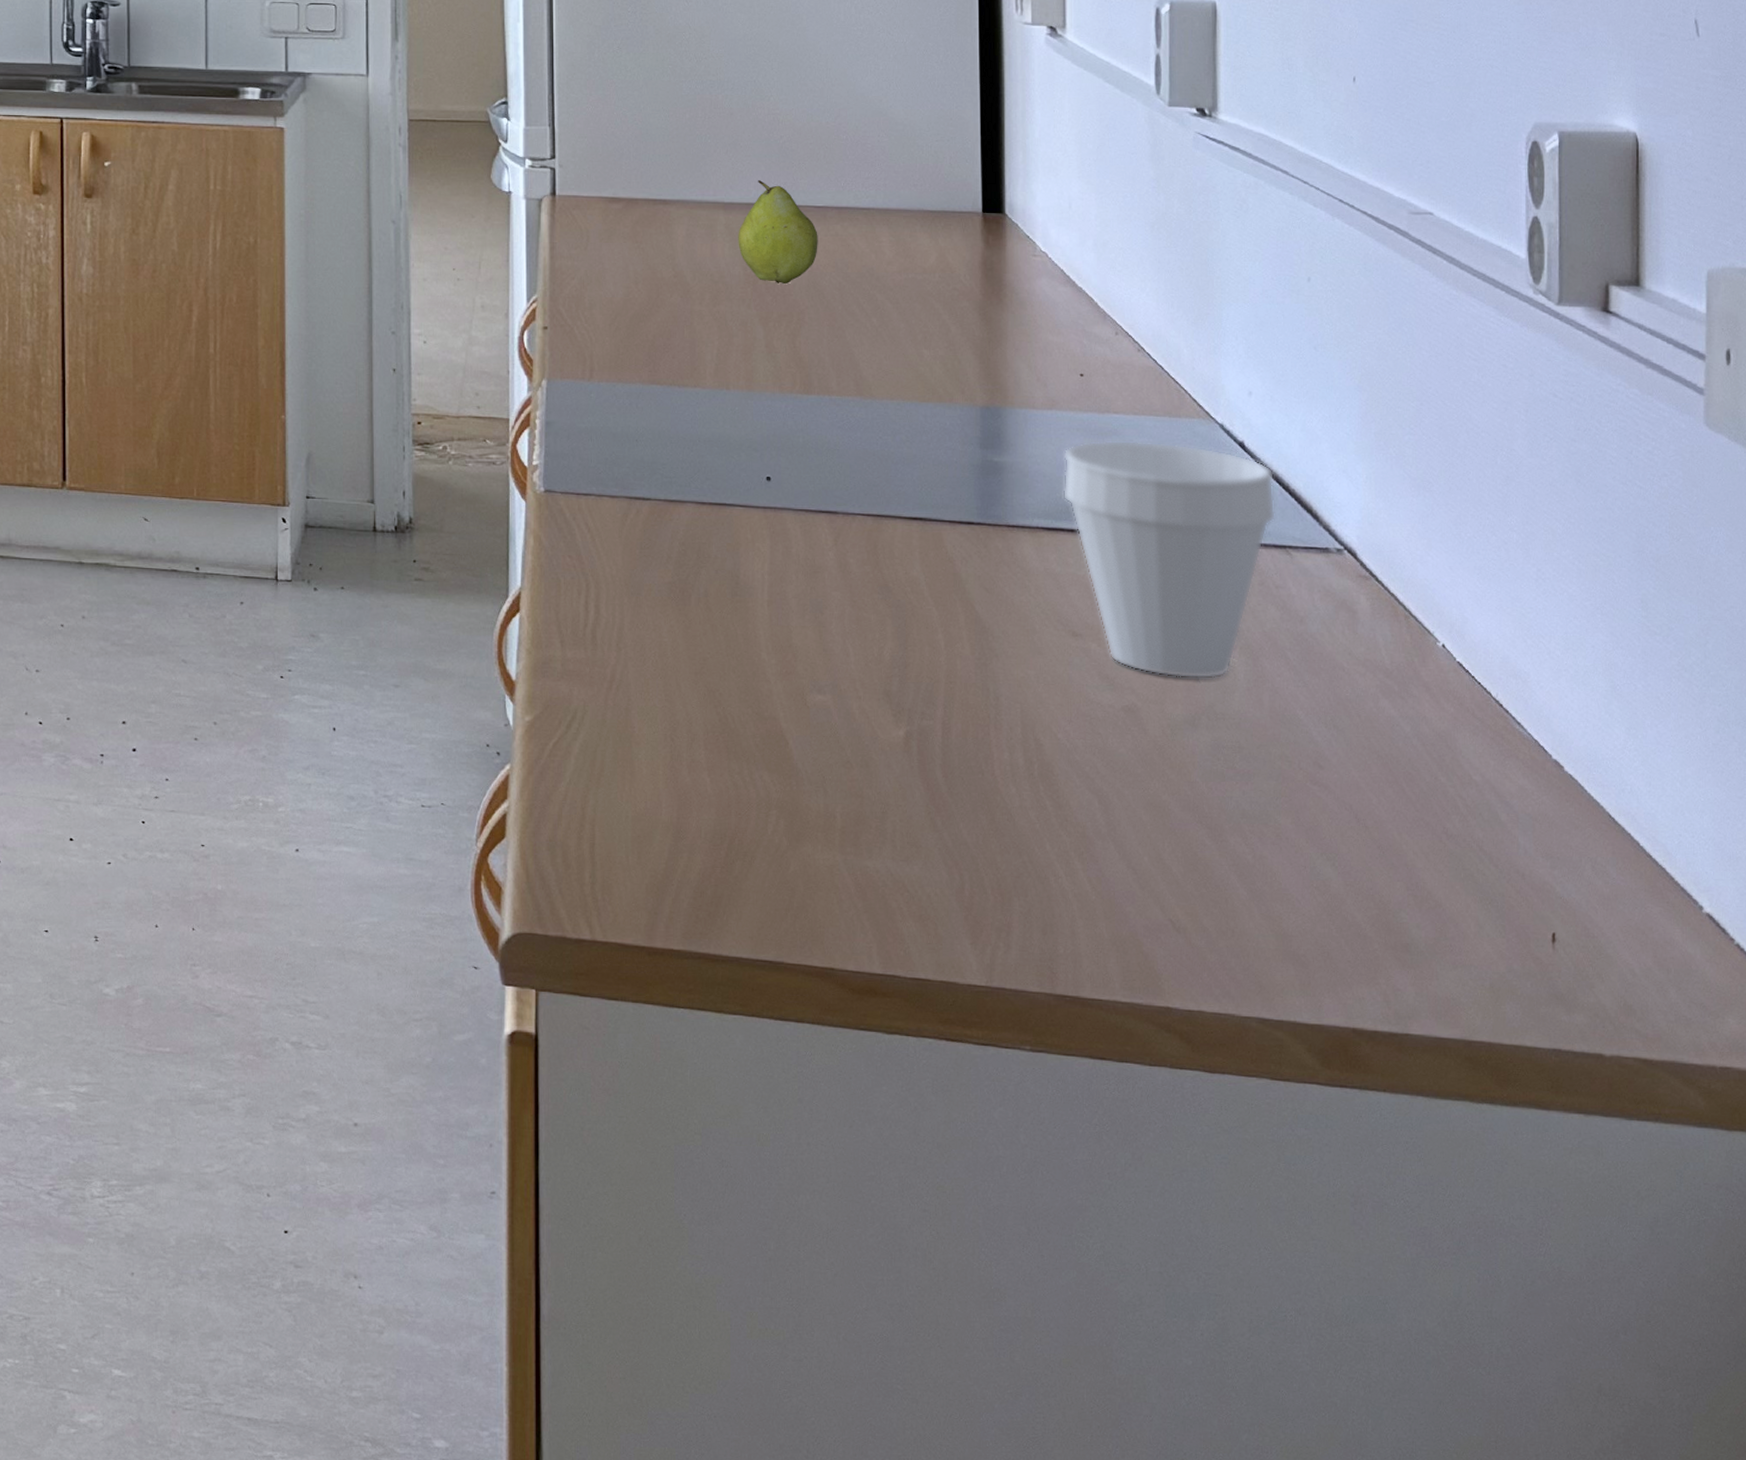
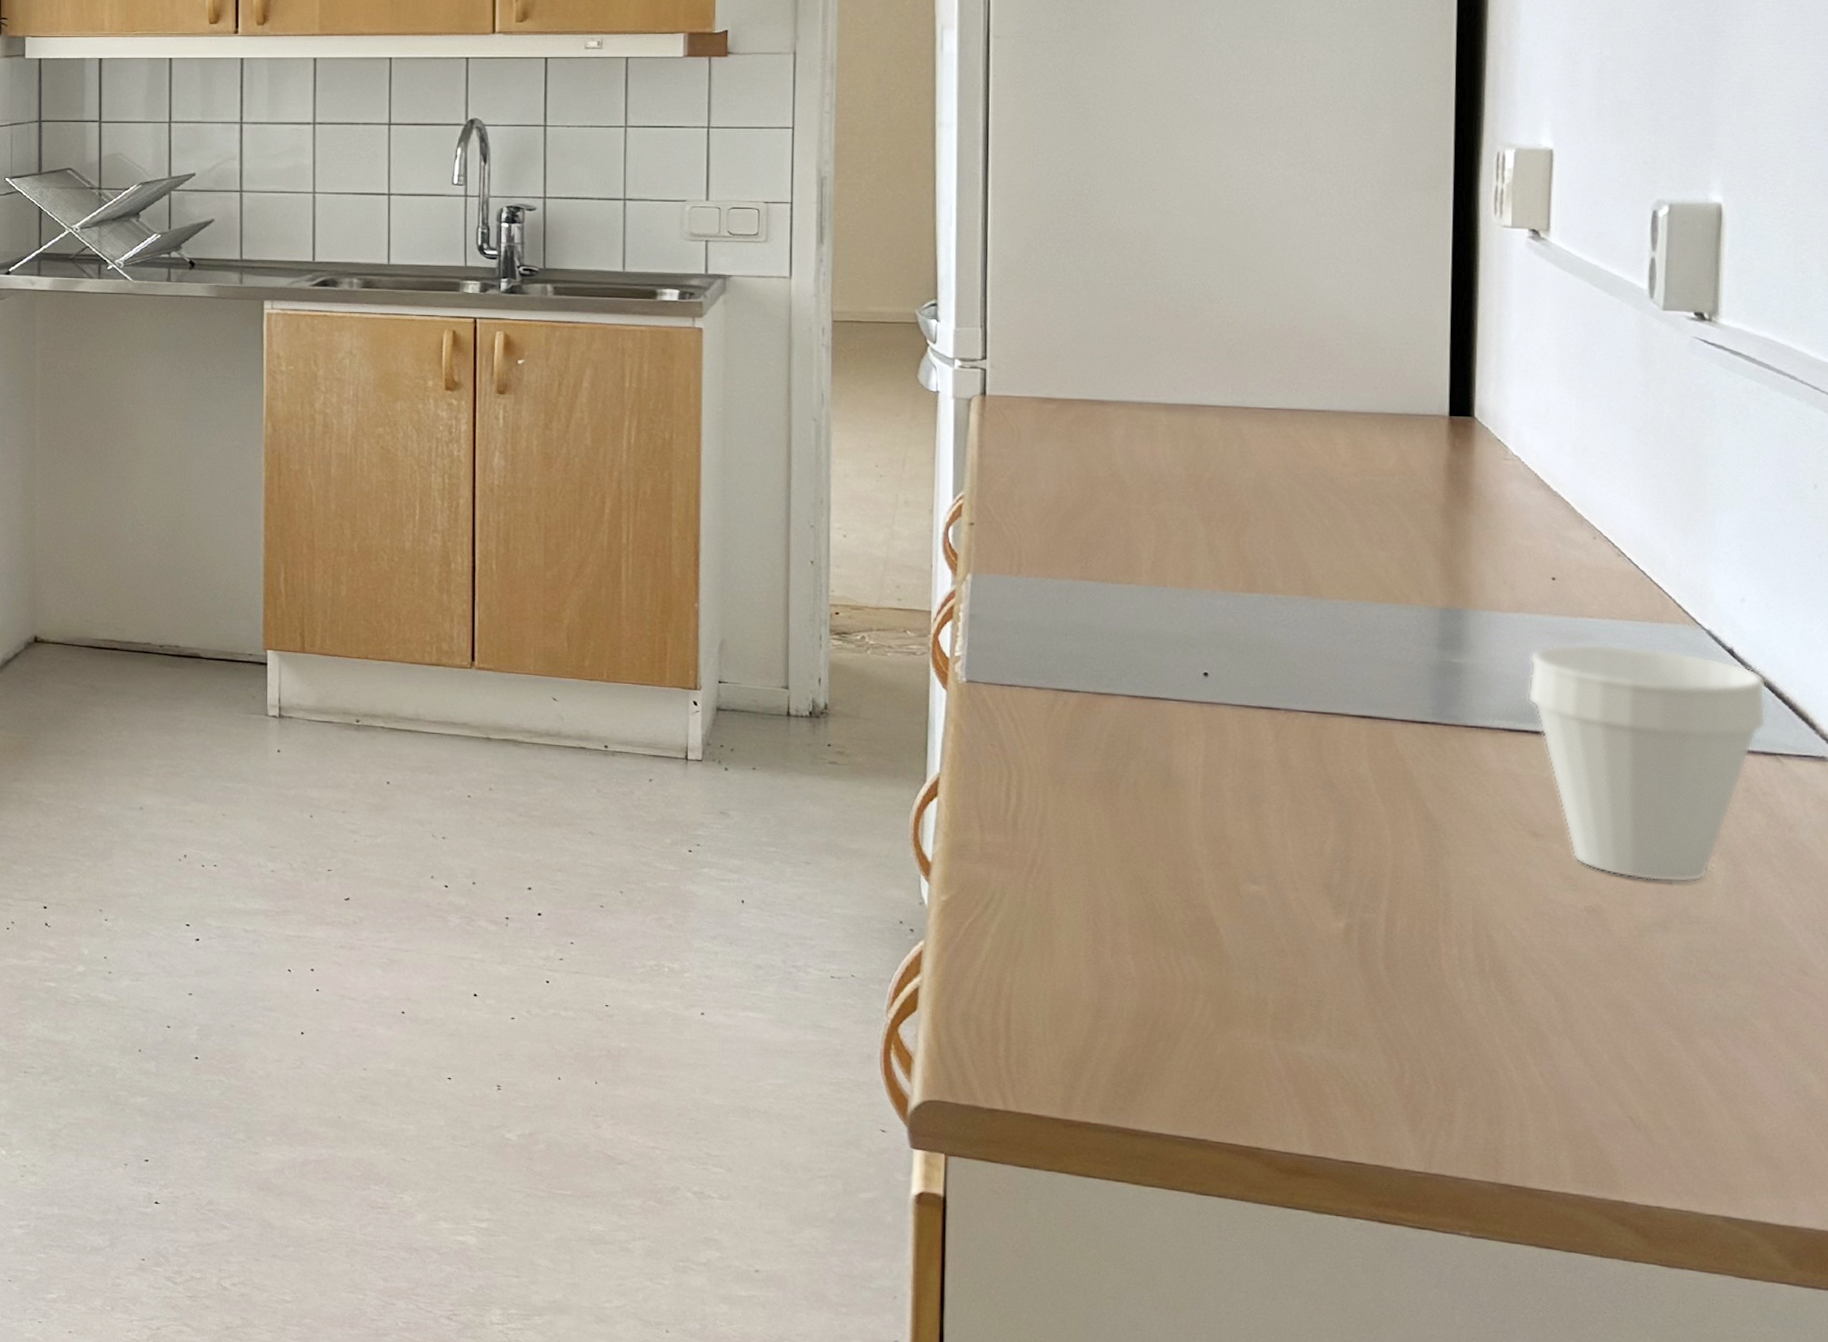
fruit: present [738,180,818,283] -> none [1180,382,1268,484]

